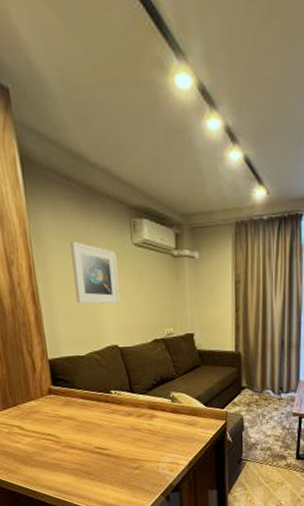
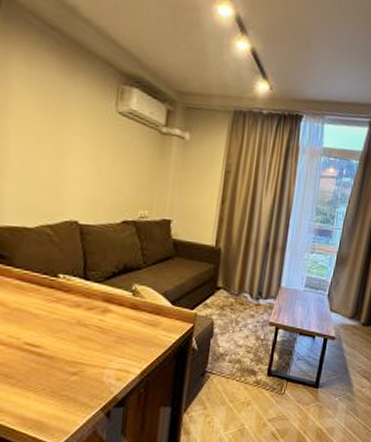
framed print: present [70,242,120,304] -> none [36,96,95,175]

